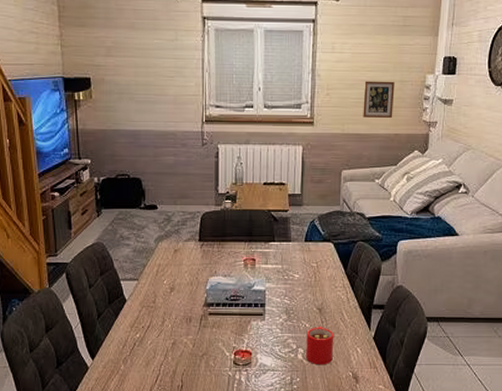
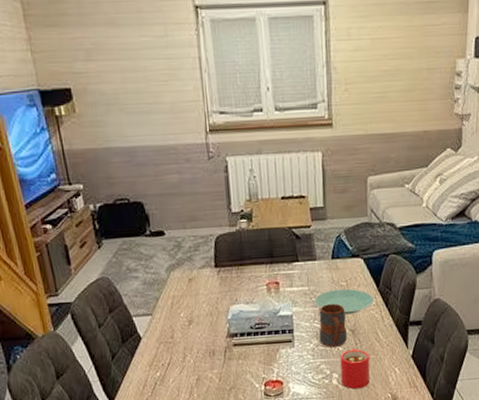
plate: none [286,269,342,294] -> present [314,288,375,315]
mug: none [288,283,314,323] -> present [319,303,347,347]
picture frame: present [363,81,395,119] -> none [387,69,422,114]

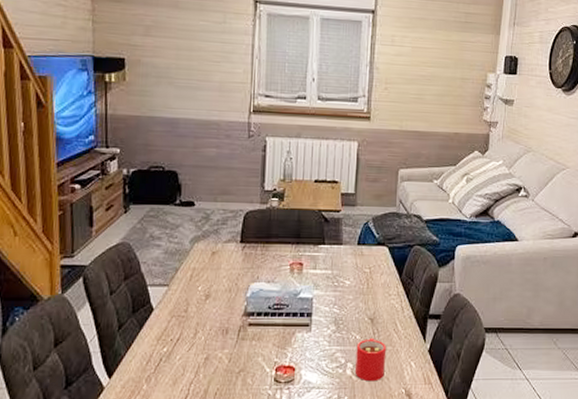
plate: present [314,288,375,315] -> none [336,275,396,302]
mug: present [319,303,347,347] -> none [337,290,366,335]

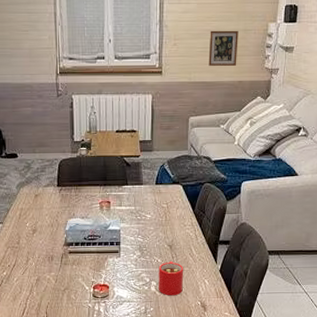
picture frame: none [422,76,455,117] -> present [208,30,238,67]

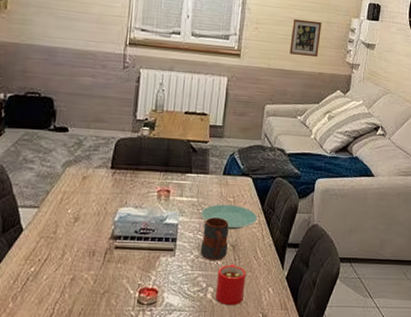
plate: none [139,210,190,232] -> present [200,204,258,230]
mug: none [141,222,165,259] -> present [200,217,229,260]

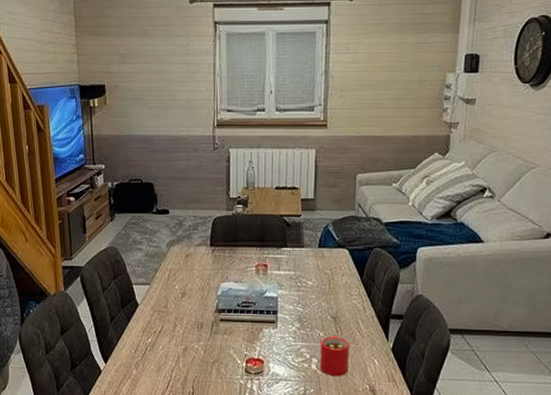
plate: present [200,204,258,230] -> none [299,276,358,302]
mug: present [200,217,229,260] -> none [301,290,328,332]
picture frame: present [289,18,322,58] -> none [379,81,412,120]

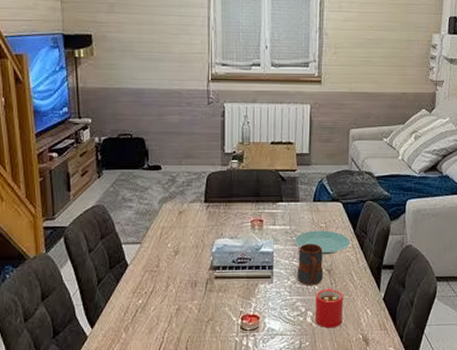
plate: none [299,276,358,302] -> present [294,230,351,255]
mug: none [301,290,328,332] -> present [297,244,323,285]

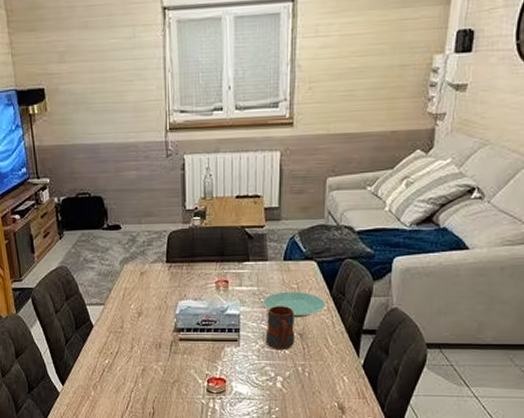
mug: present [315,287,344,328] -> none [286,352,317,395]

